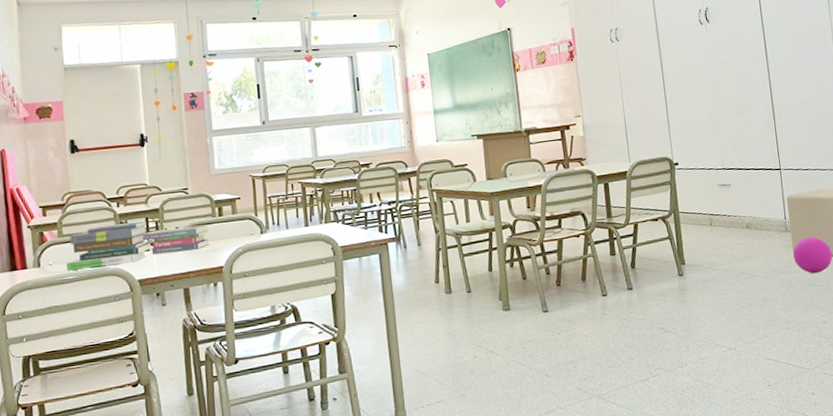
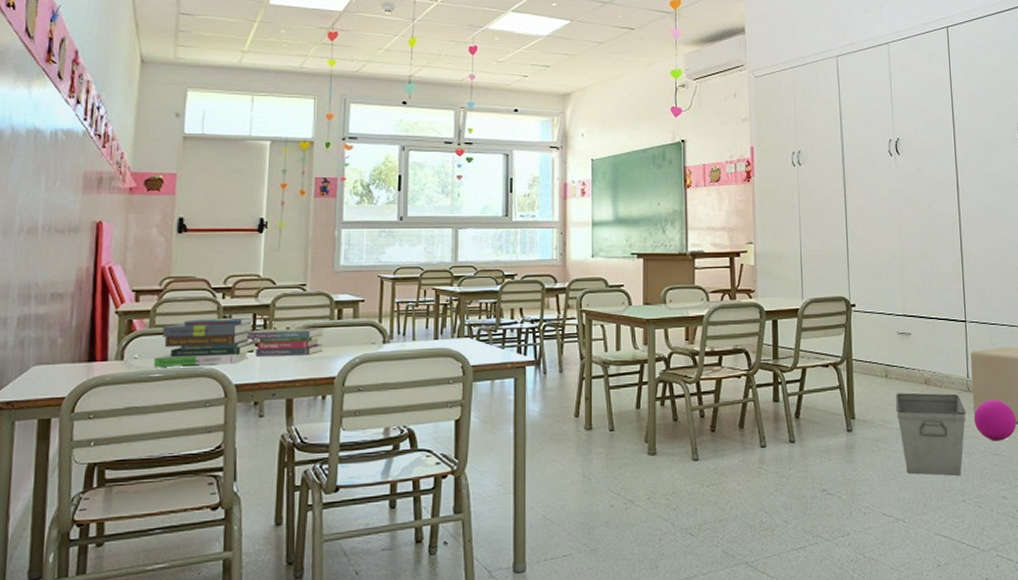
storage bin: none [720,235,786,309] -> present [896,392,966,476]

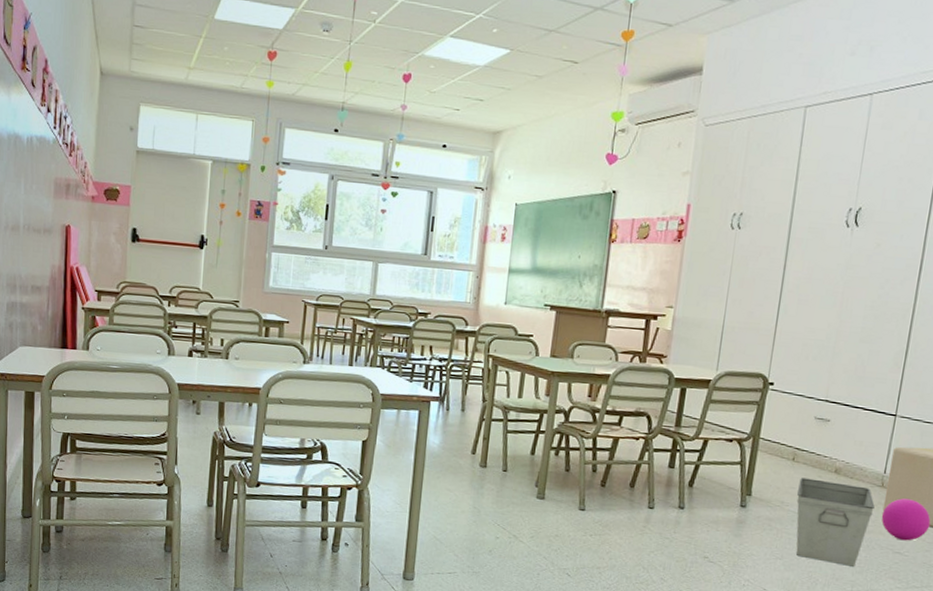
books: present [153,318,255,367] -> none [112,322,195,365]
books: present [246,327,324,357] -> none [187,337,253,366]

